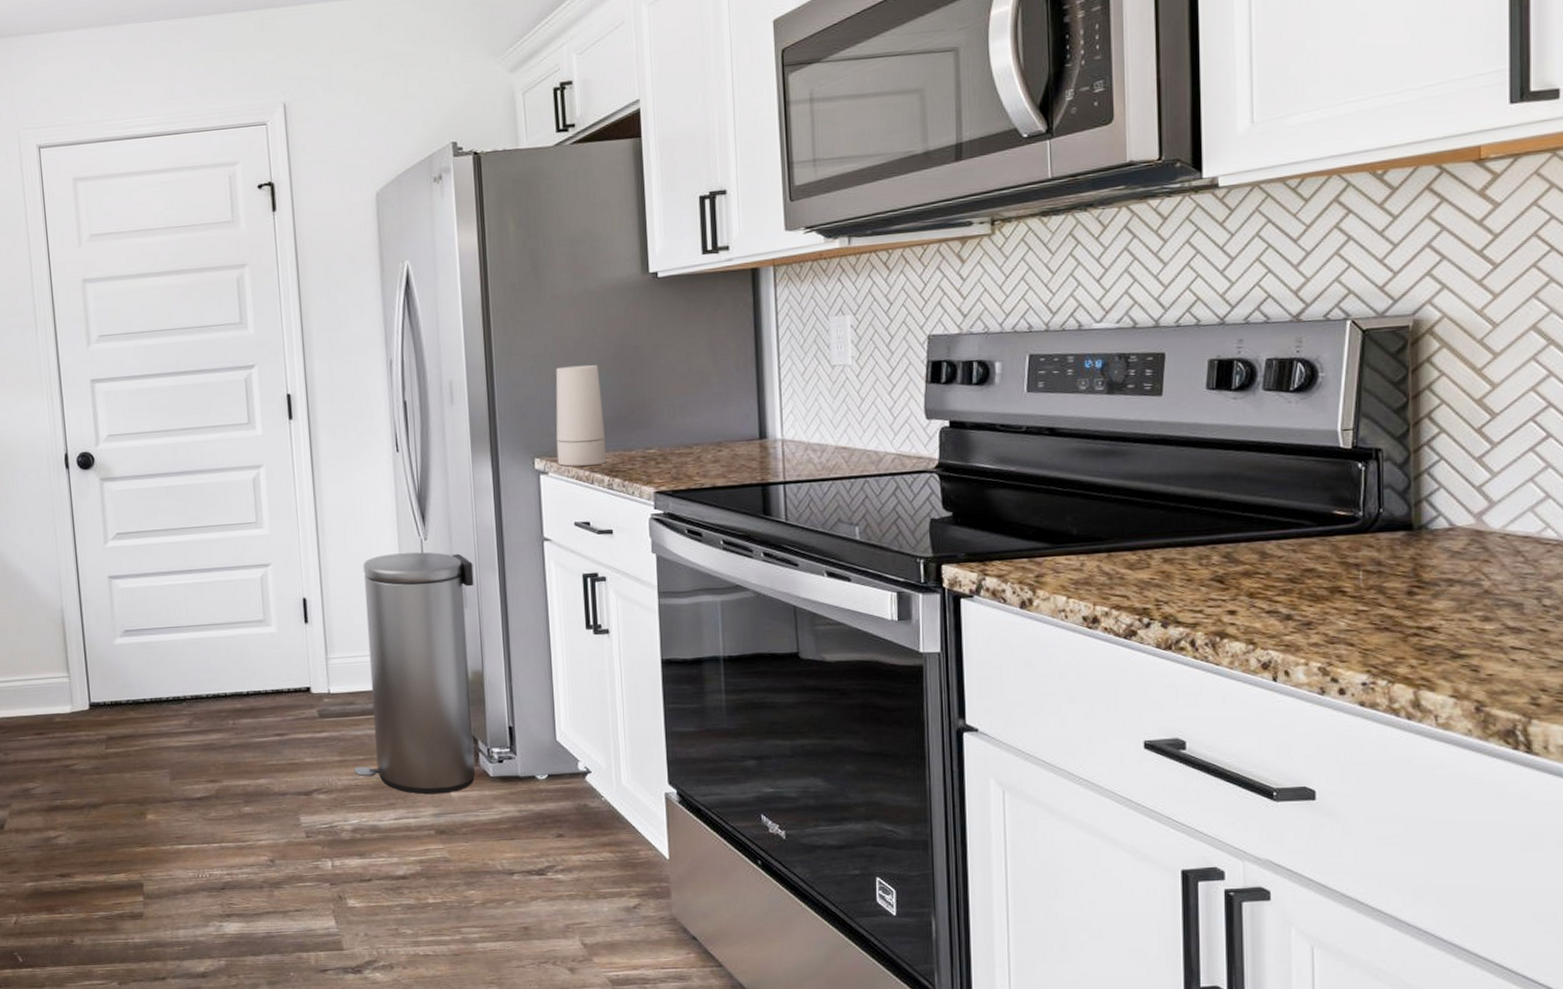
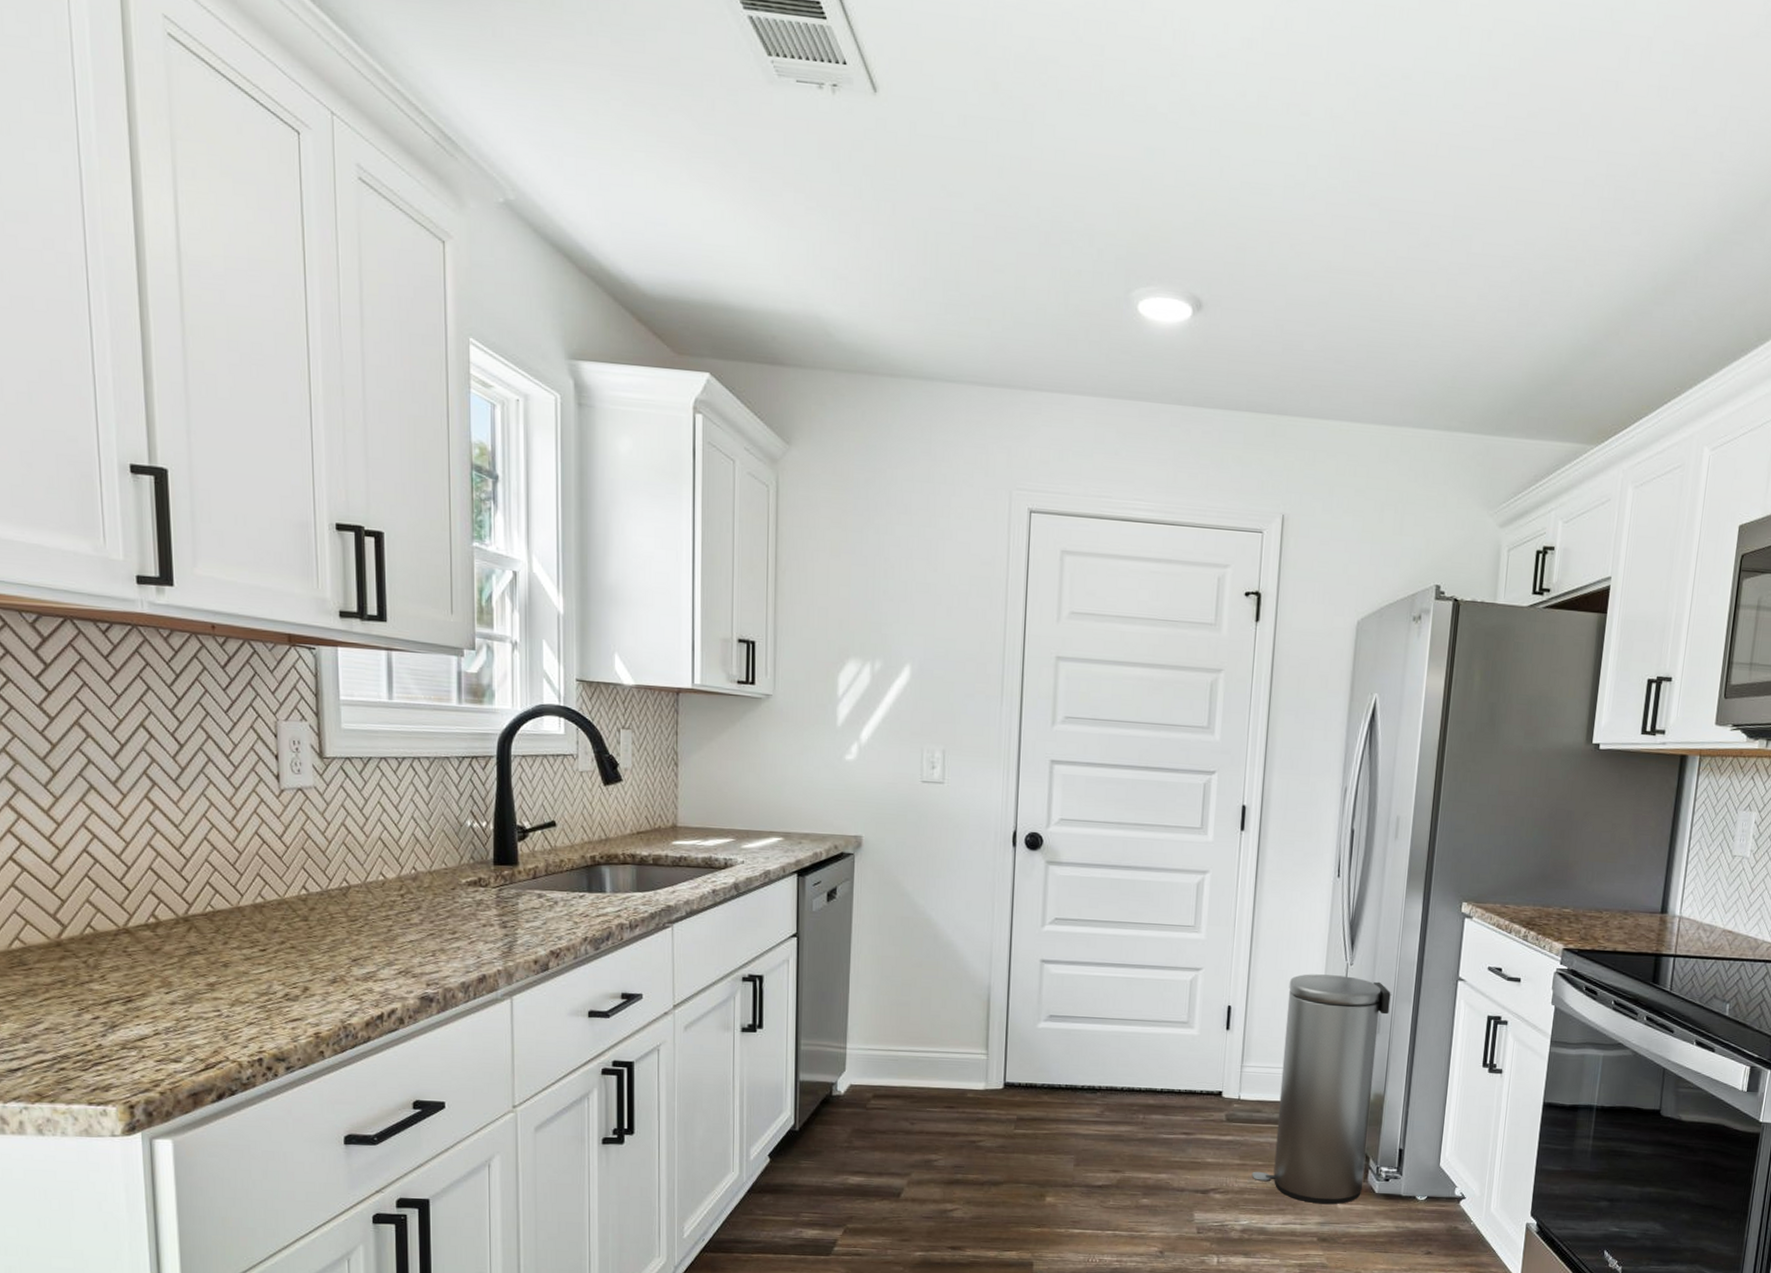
canister: present [555,364,606,467] -> none [1482,819,1533,916]

